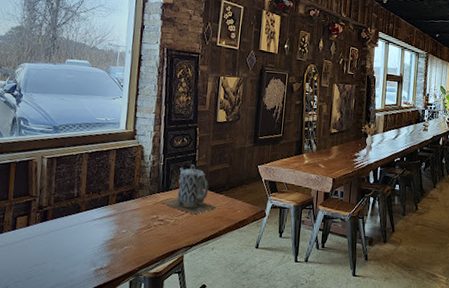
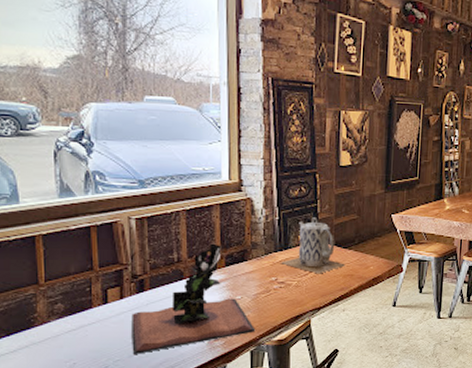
plant: none [30,182,136,277] -> present [131,243,256,354]

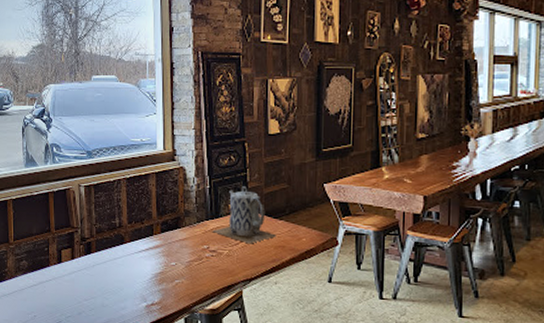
plant: present [131,243,256,354] -> none [81,210,189,312]

